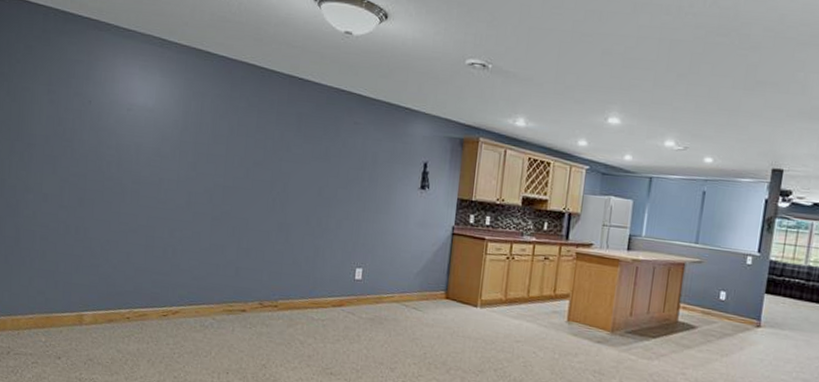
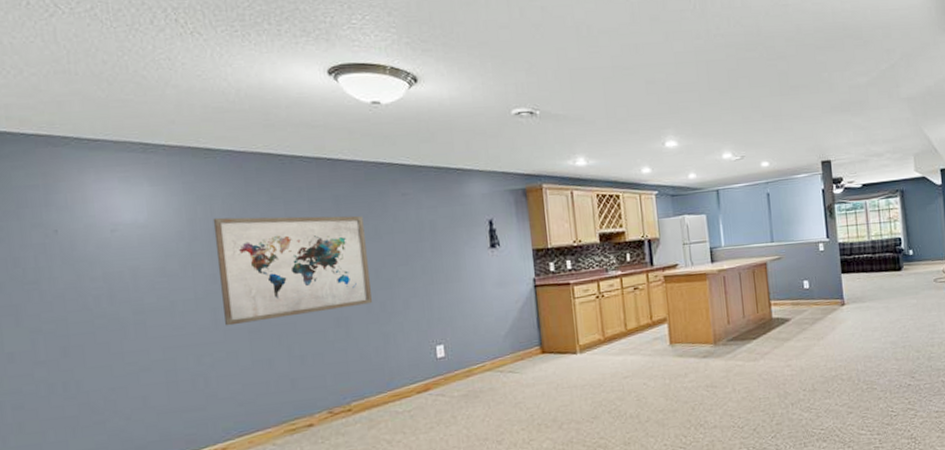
wall art: none [196,114,318,217] -> present [213,215,372,326]

